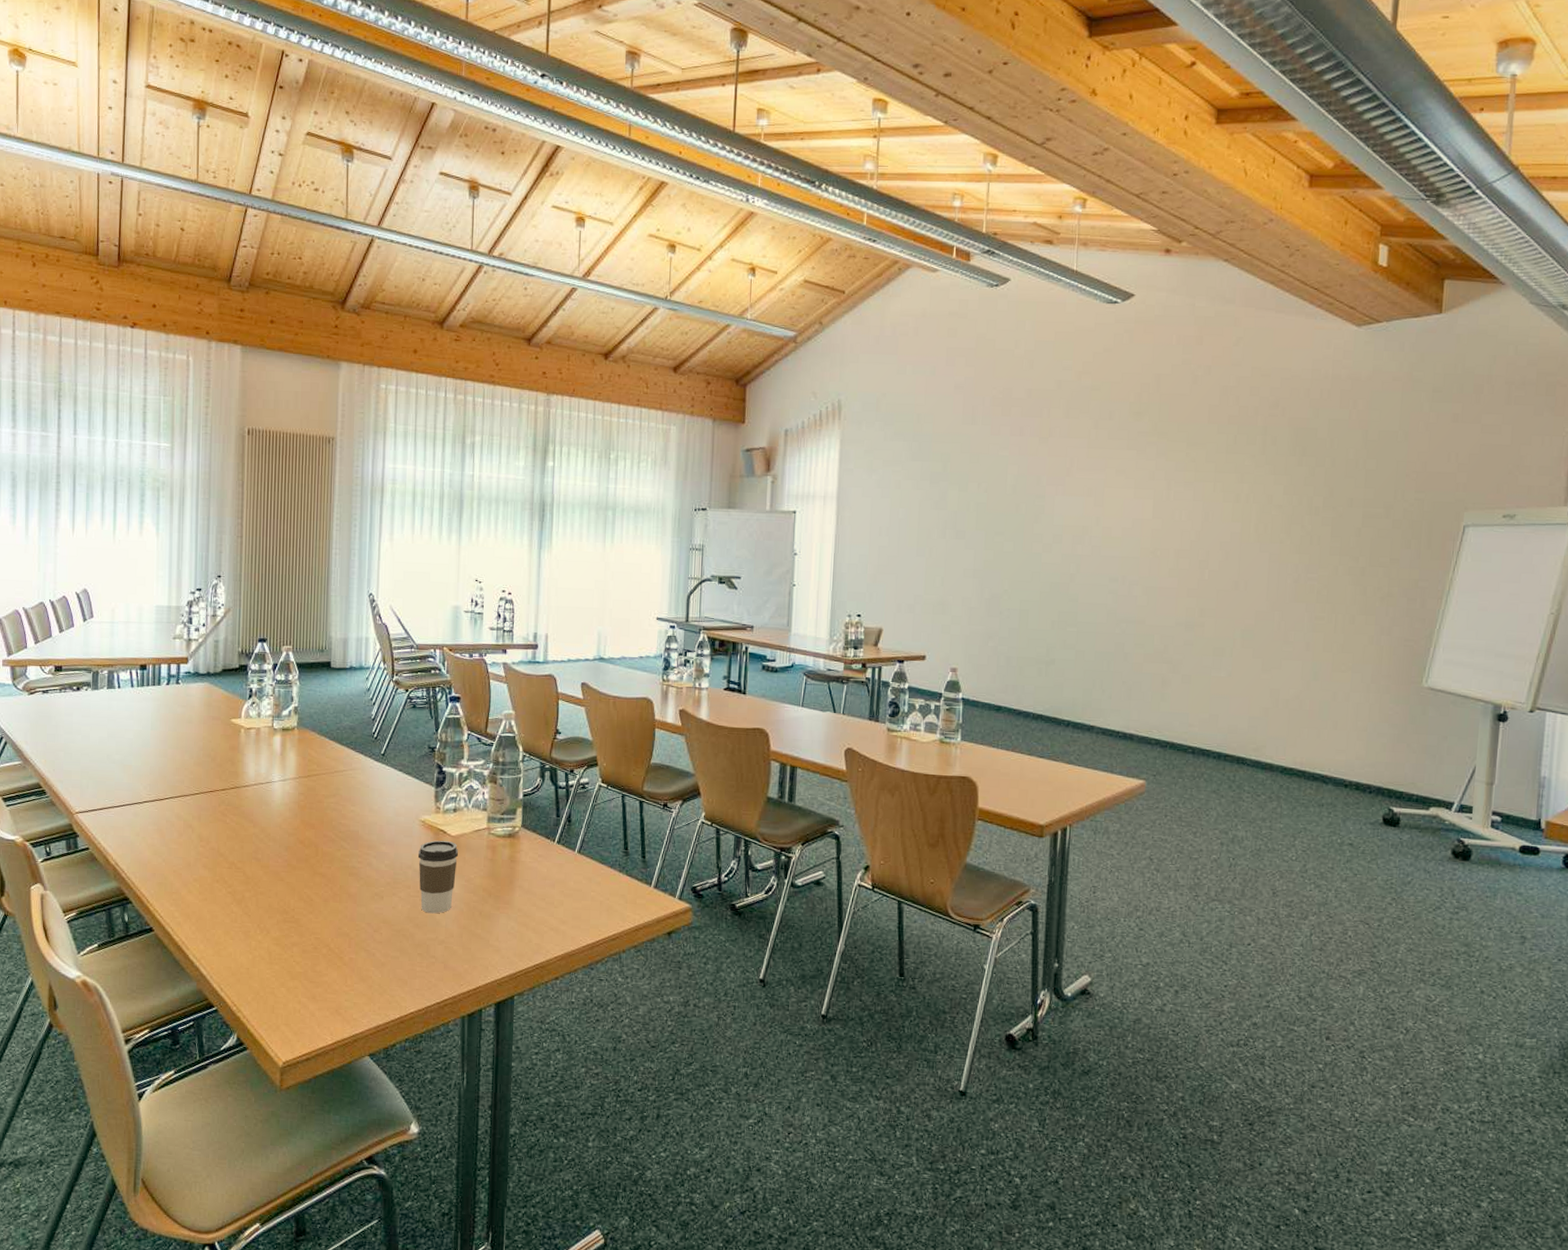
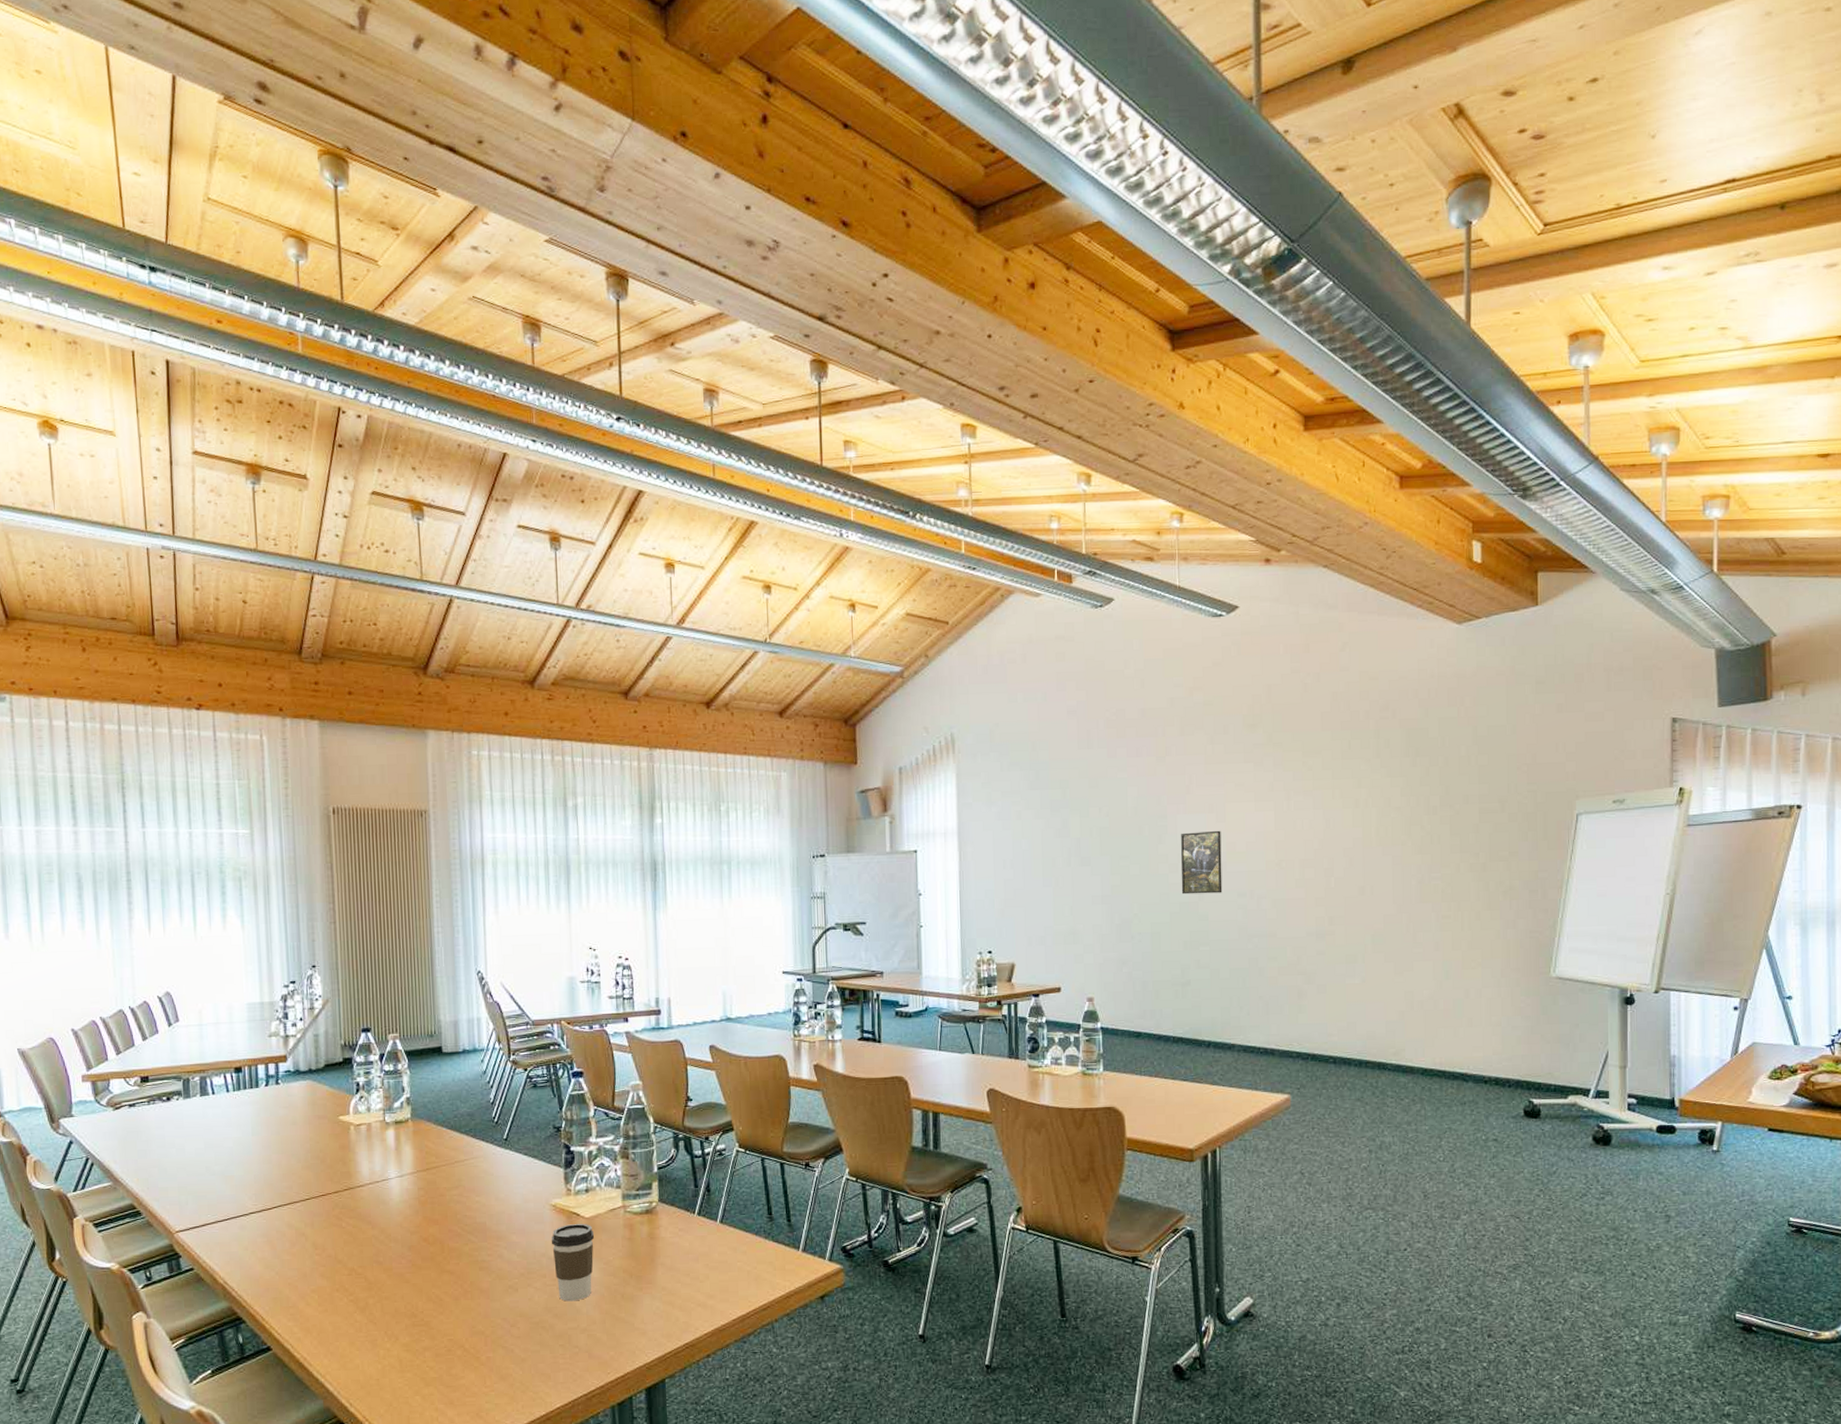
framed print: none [1053,514,1098,577] -> present [1180,830,1223,895]

